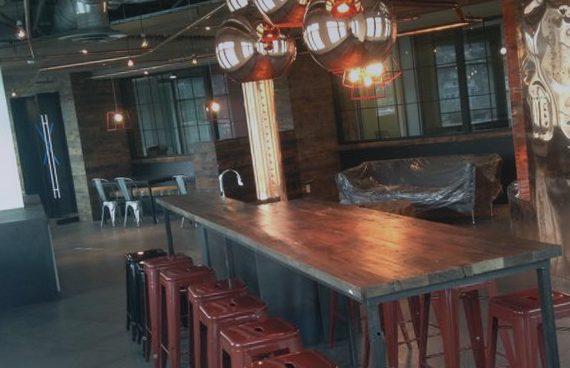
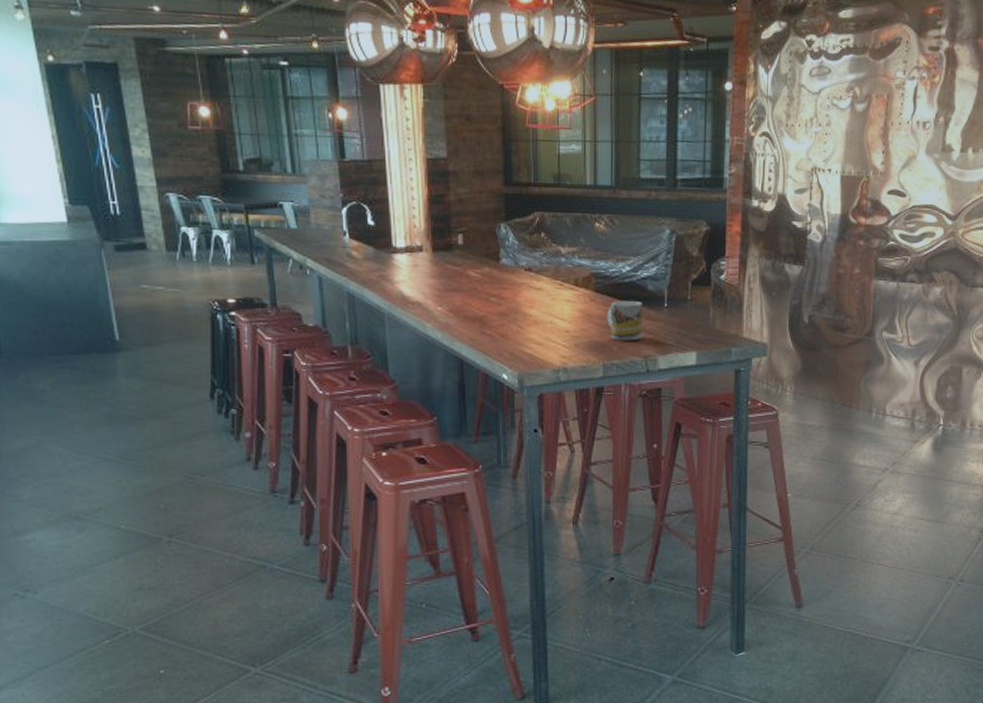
mug: none [427,222,457,255] -> present [606,301,643,341]

